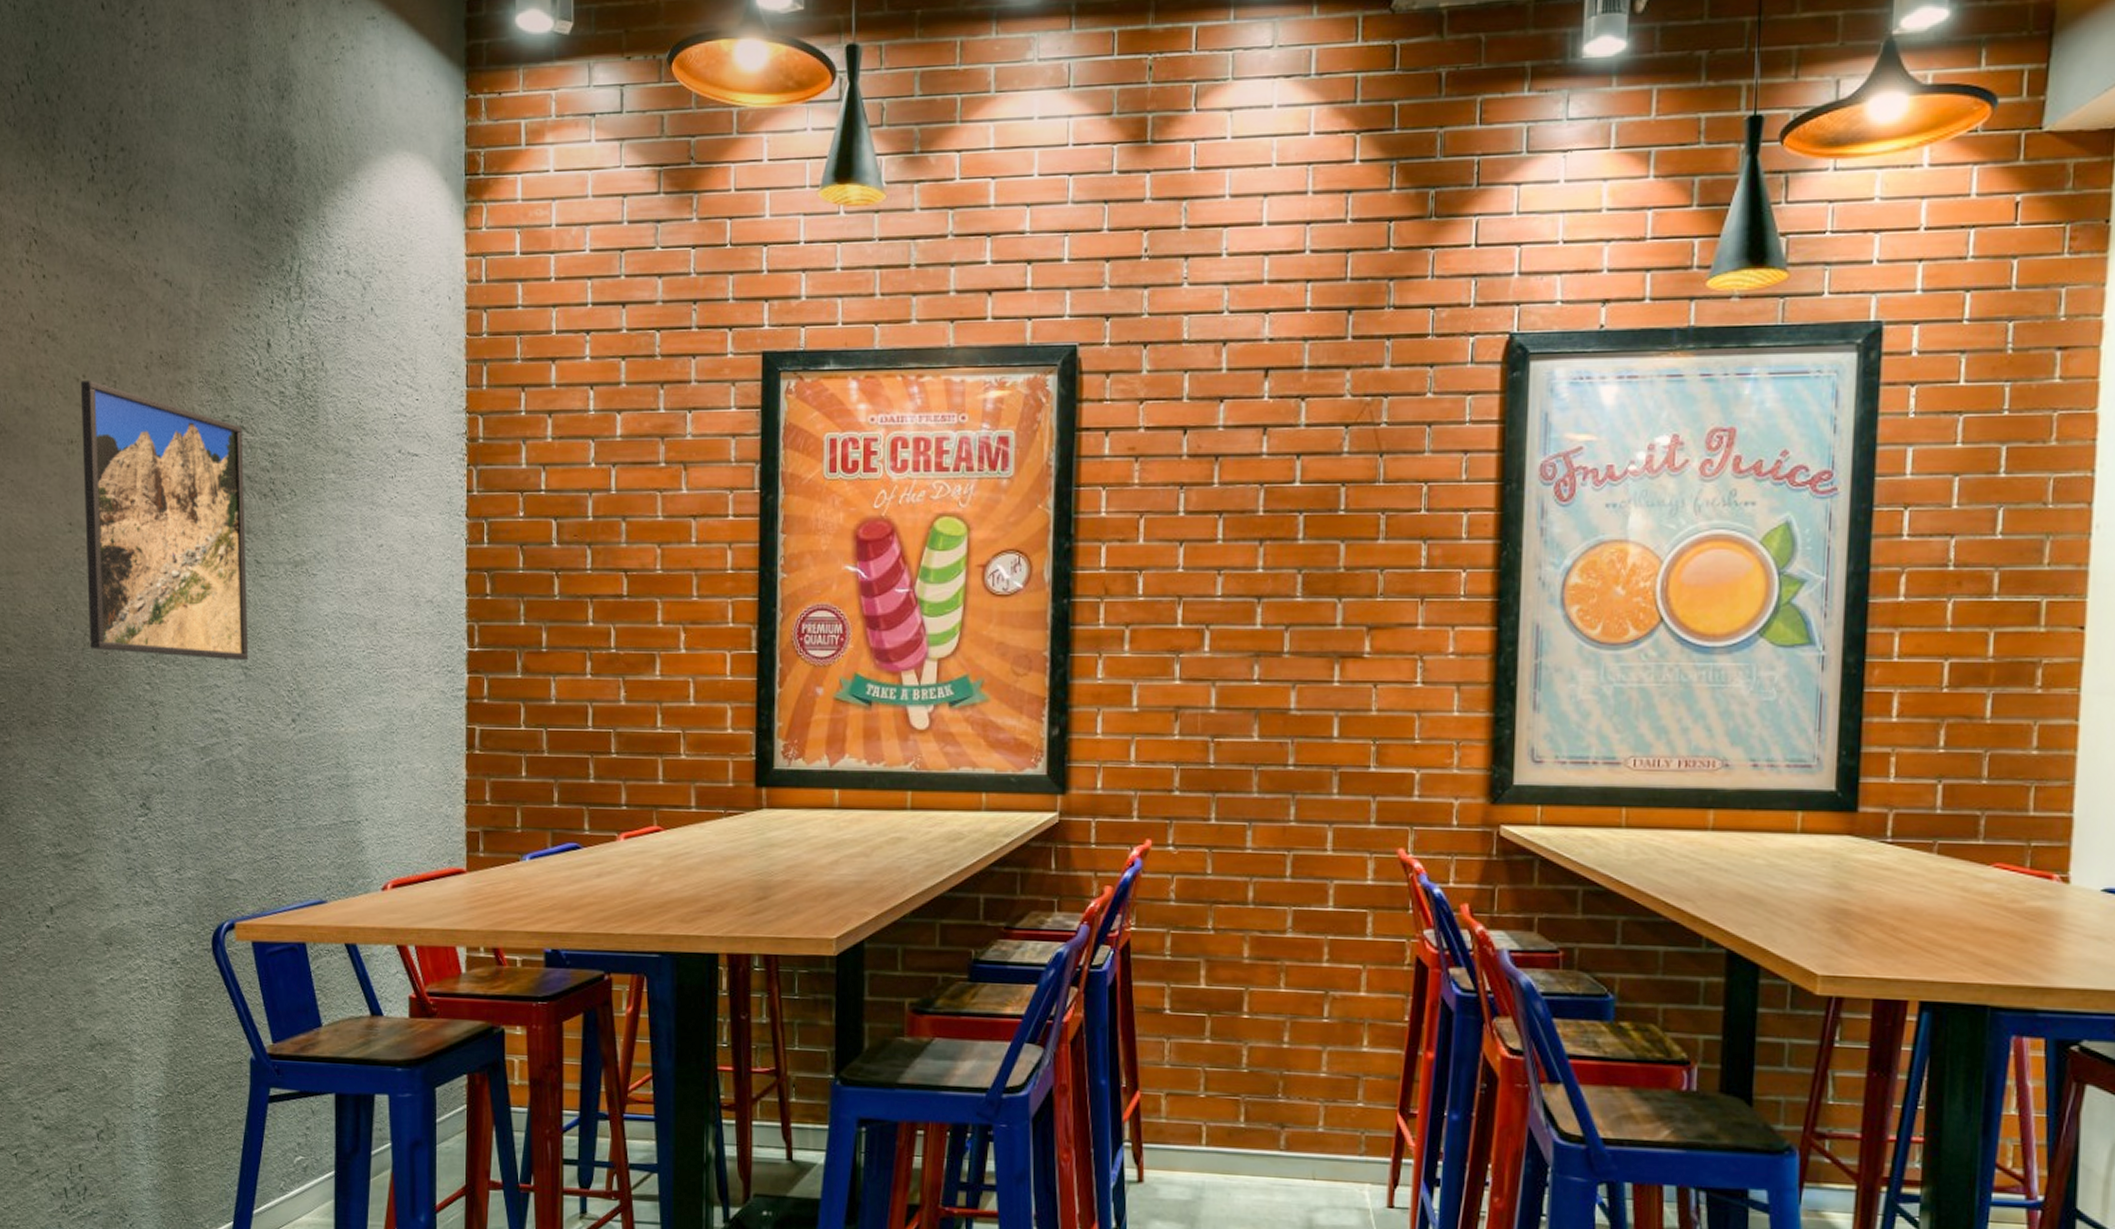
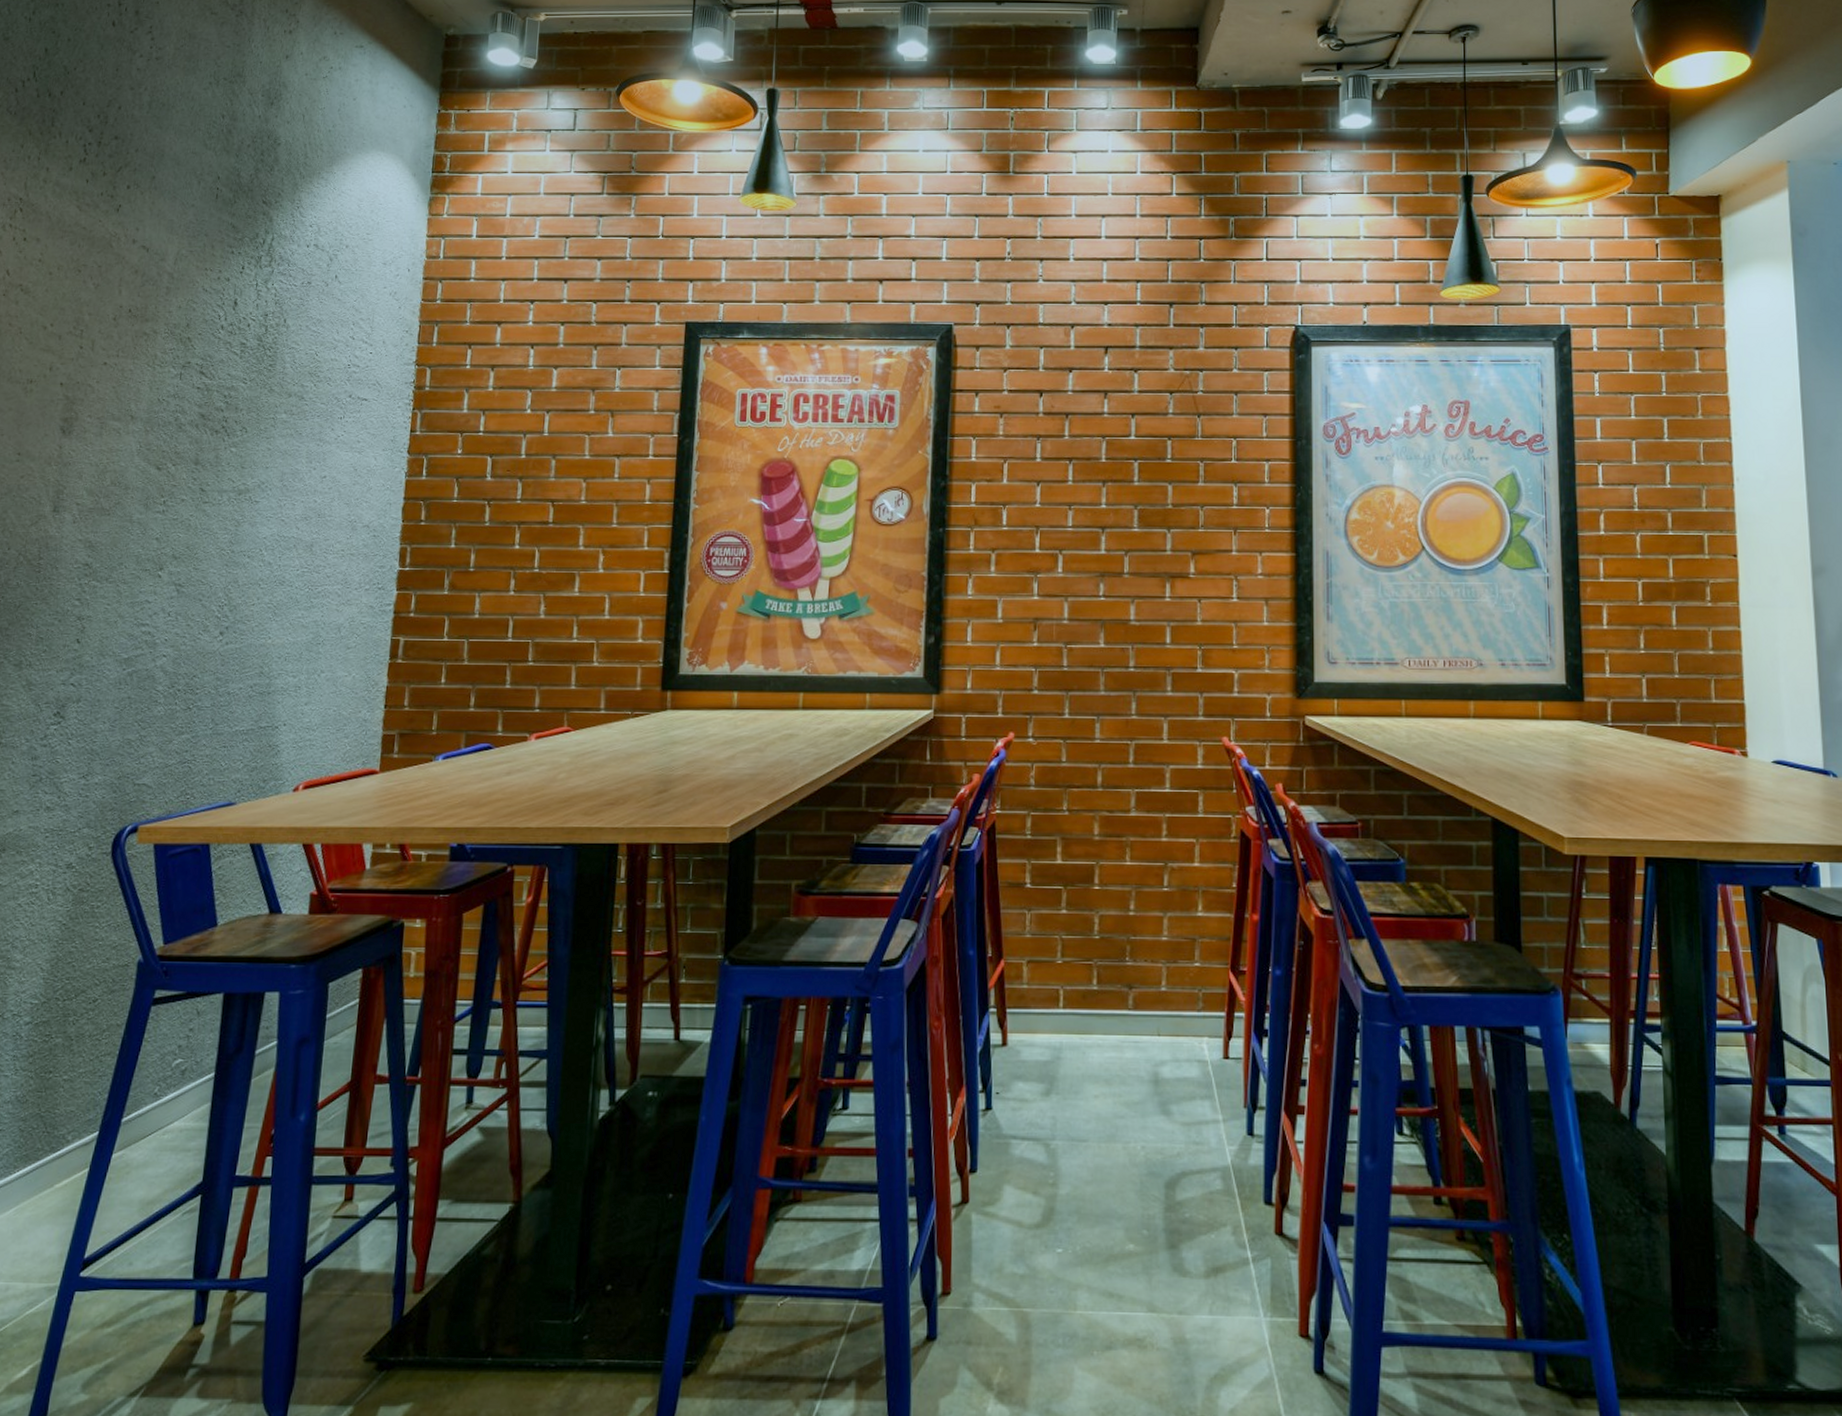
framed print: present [80,381,249,661] -> none [22,329,202,579]

